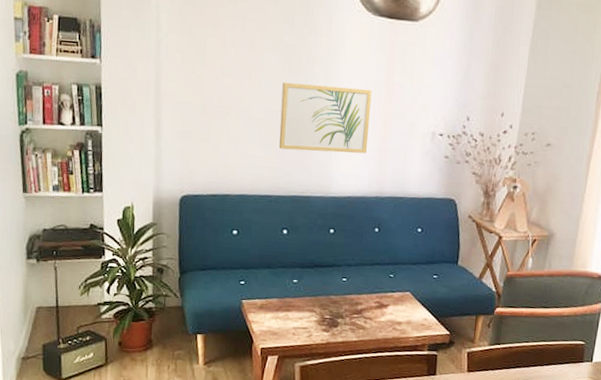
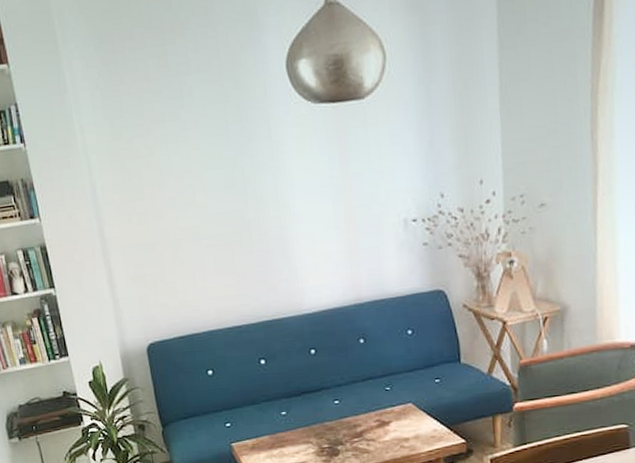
wall art: present [278,82,372,154] -> none [230,187,335,273]

